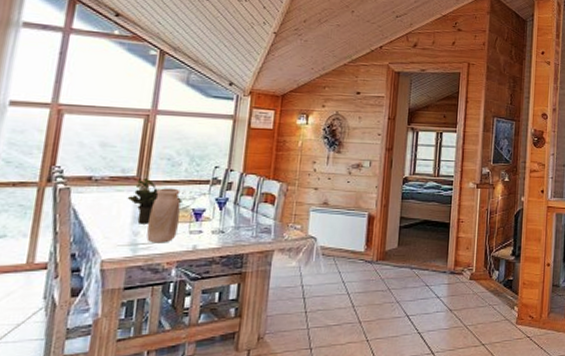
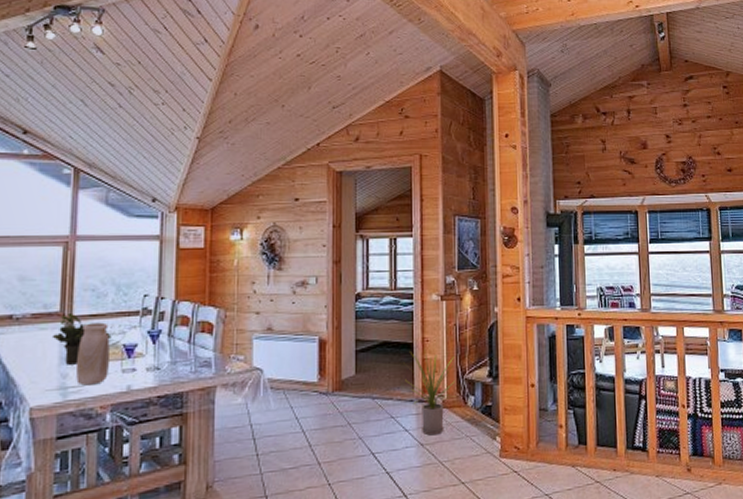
house plant: none [440,228,484,303] -> present [405,348,457,436]

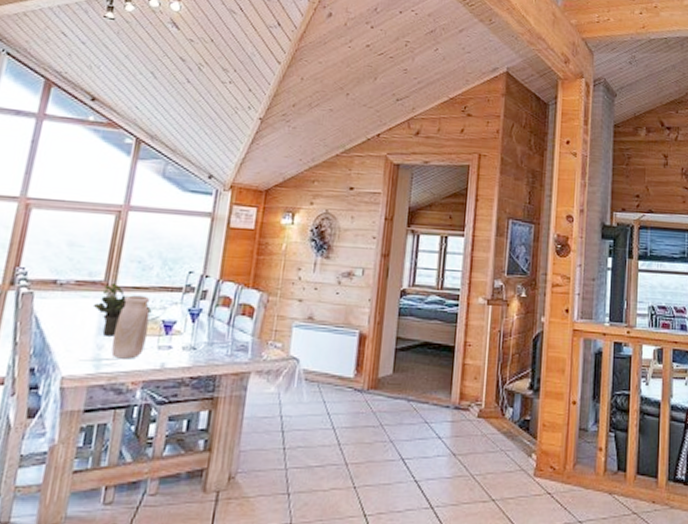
house plant: present [405,348,457,436] -> none [443,352,496,446]

